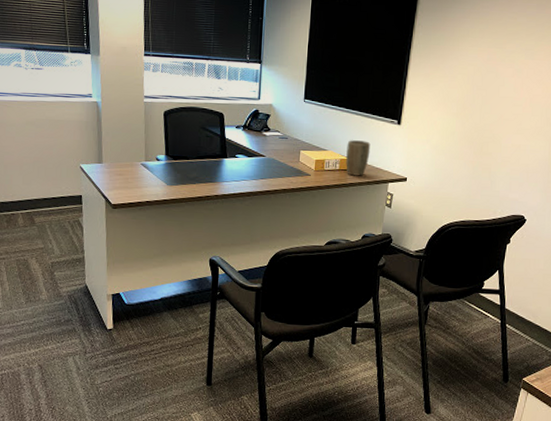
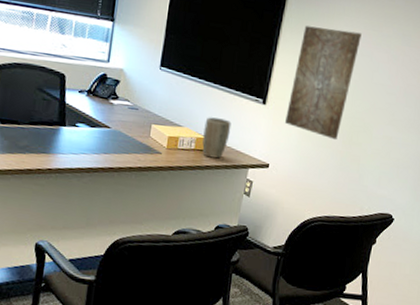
wall art: none [419,50,486,151] -> present [285,26,362,139]

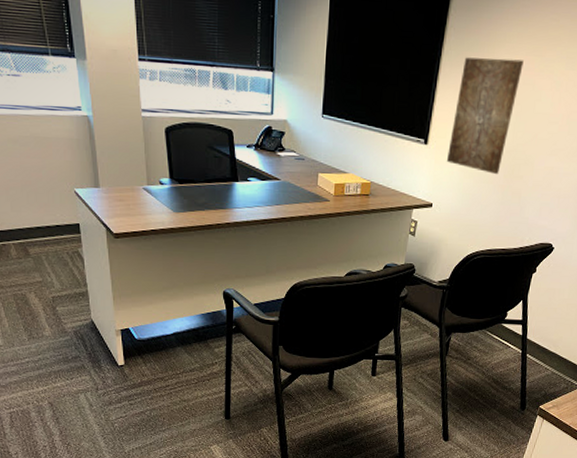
plant pot: present [202,117,232,159] -> none [367,161,395,202]

